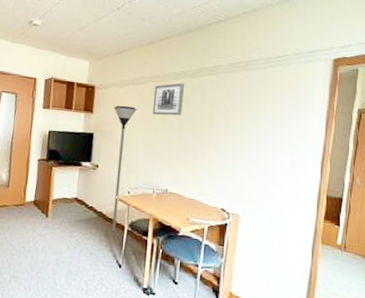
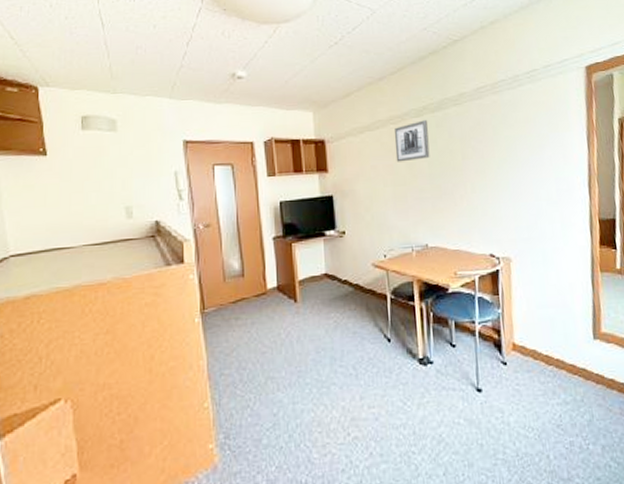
floor lamp: present [111,105,137,231] -> none [351,156,379,303]

